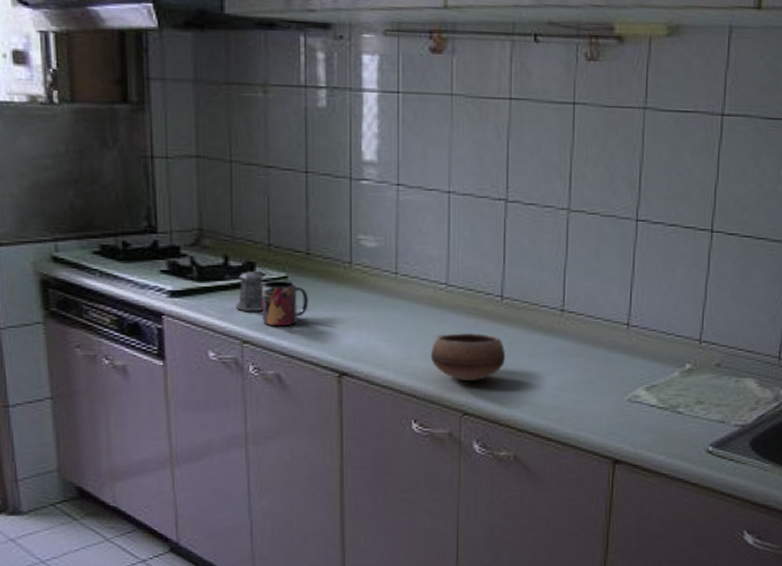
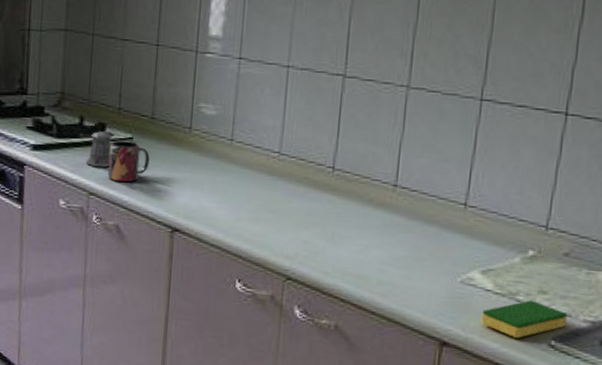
bowl: present [430,333,506,382] -> none [258,200,334,248]
dish sponge: none [648,412,721,448] -> present [481,300,567,338]

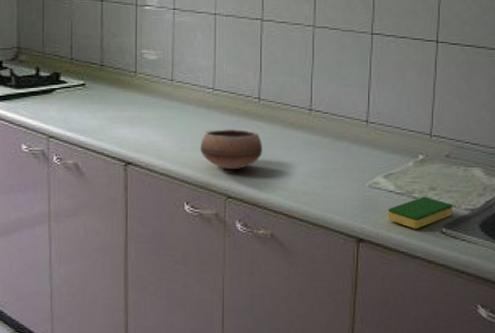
pepper shaker: present [78,131,113,168] -> none [35,79,67,113]
mug: present [108,140,150,183] -> none [64,87,102,125]
bowl: none [258,200,334,248] -> present [200,129,263,170]

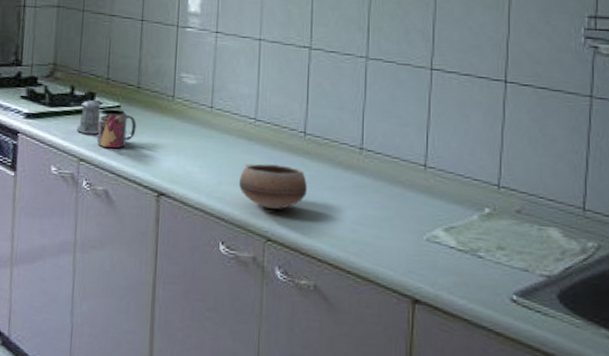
pepper shaker: none [35,79,67,113] -> present [69,99,101,135]
mug: none [64,87,102,125] -> present [97,108,136,149]
dish sponge: present [387,197,453,229] -> none [448,256,525,294]

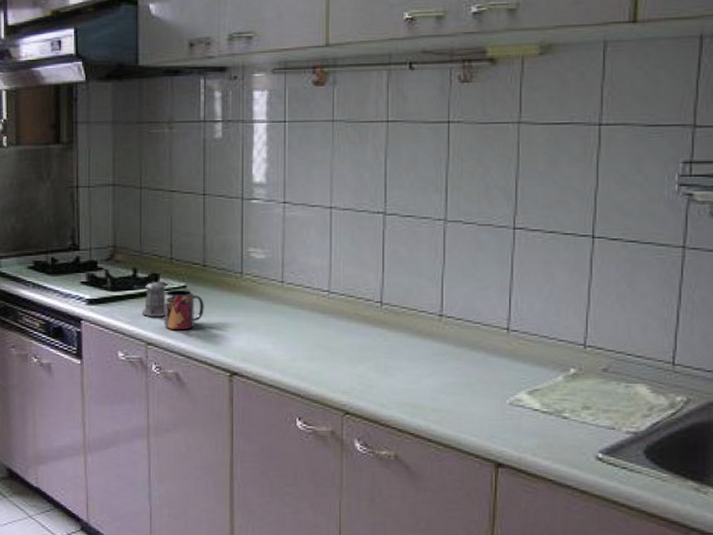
bowl: present [238,163,308,210] -> none [313,337,386,383]

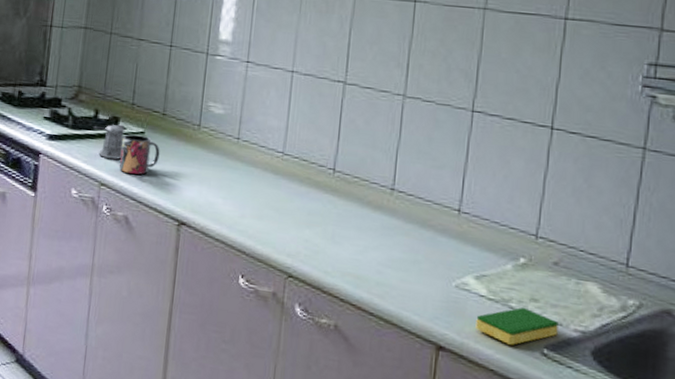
dish sponge: none [532,417,611,454] -> present [475,307,558,345]

